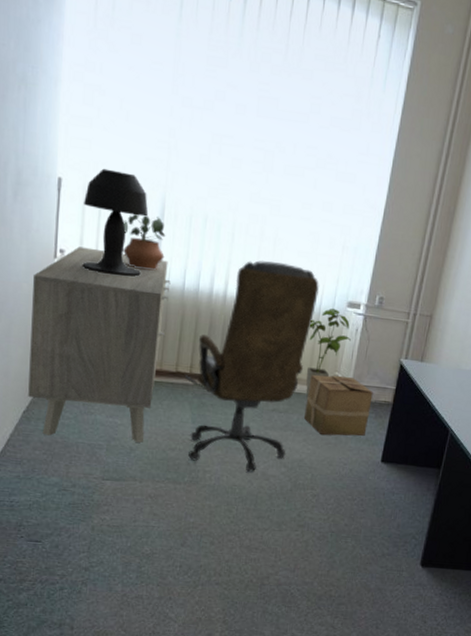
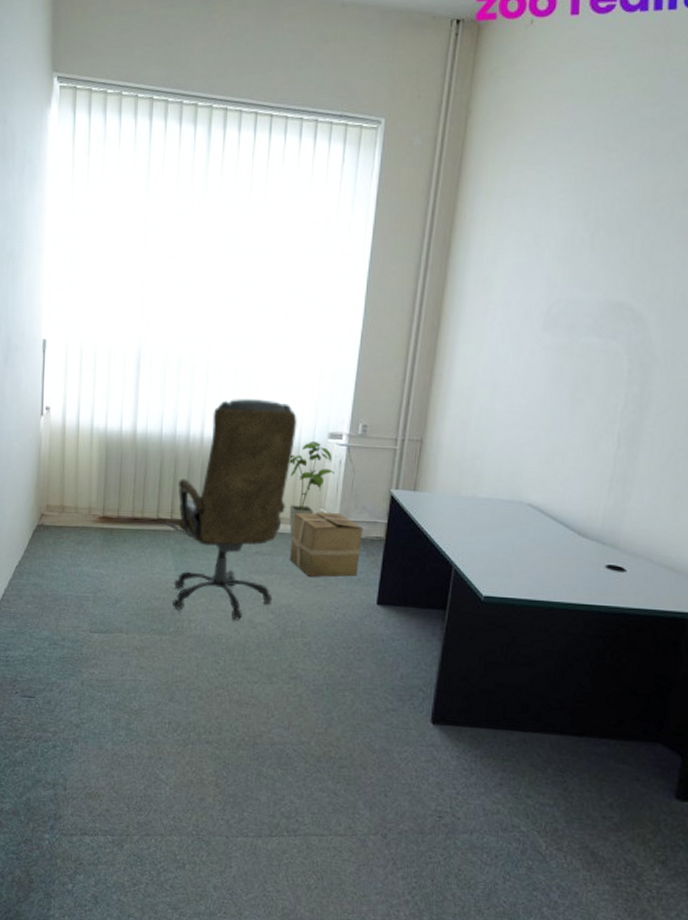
sideboard: present [28,246,171,443] -> none [20,402,149,593]
table lamp: present [82,168,149,277] -> none [66,326,126,428]
potted plant: present [123,214,166,271] -> none [103,366,143,419]

